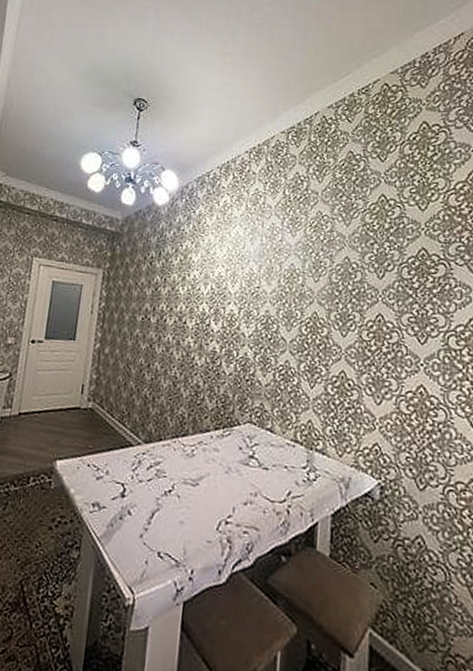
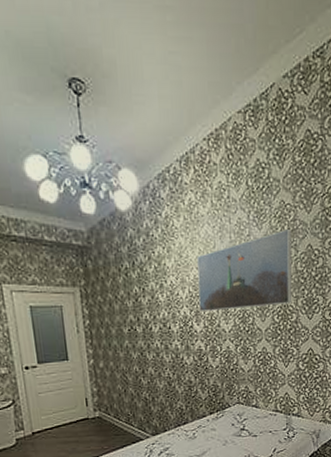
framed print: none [219,238,328,316] -> present [197,228,293,311]

